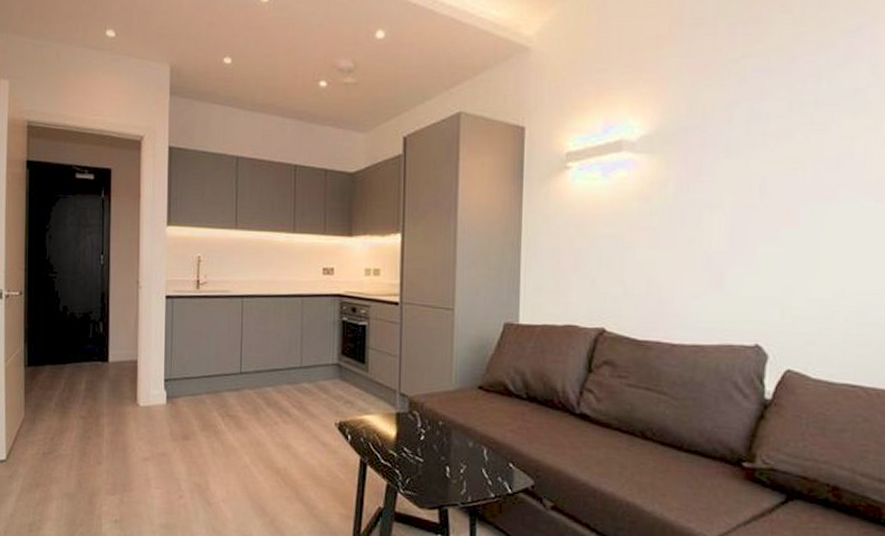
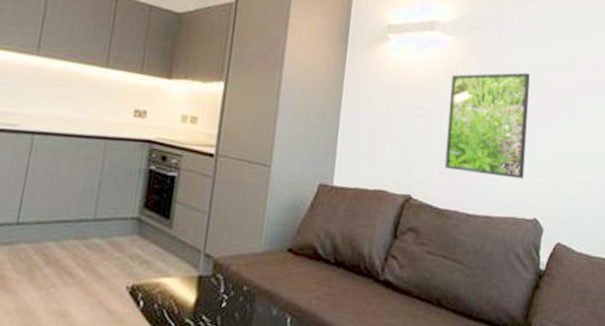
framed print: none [642,183,745,303] -> present [444,72,530,180]

